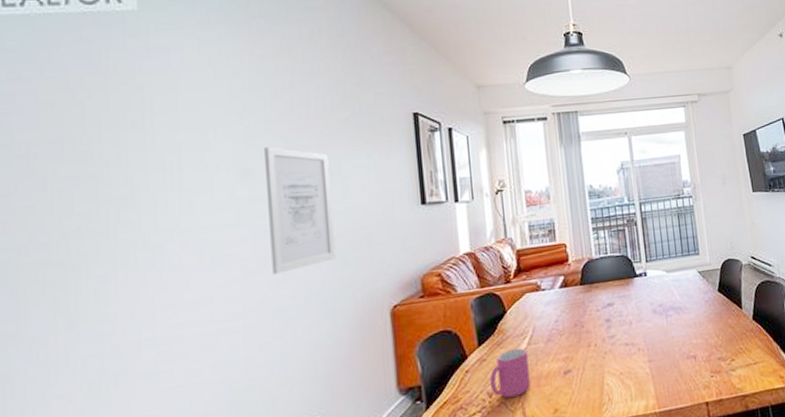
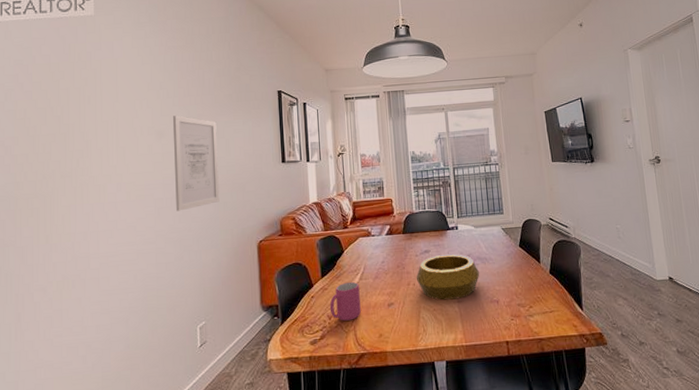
decorative bowl: none [597,305,674,362] -> present [416,254,480,301]

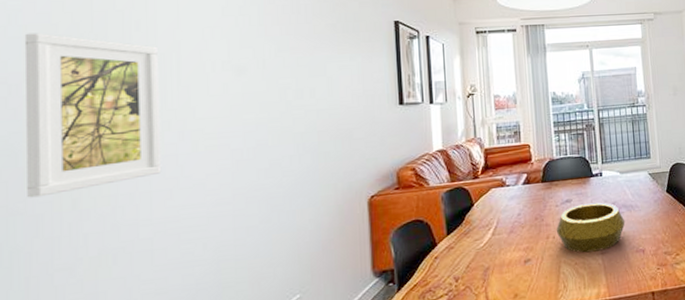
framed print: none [15,106,106,234] -> present [24,33,162,198]
wall art: present [172,115,220,211] -> none [256,48,319,164]
mug: present [329,281,361,321] -> none [456,238,493,283]

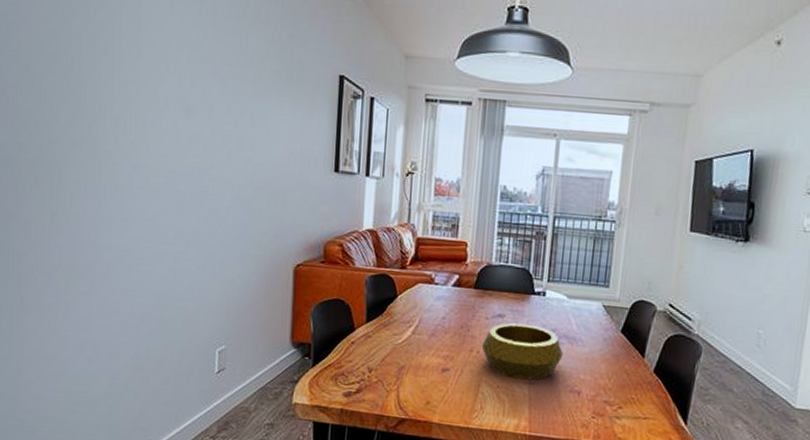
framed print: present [24,33,162,198] -> none [19,47,121,206]

